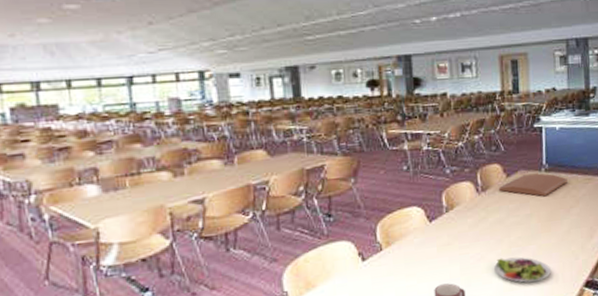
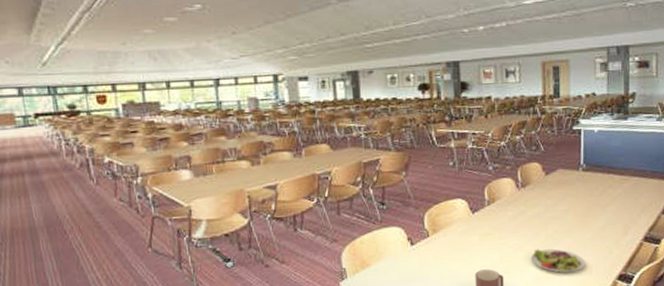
desk pad: present [499,173,567,197] -> none [538,172,604,195]

